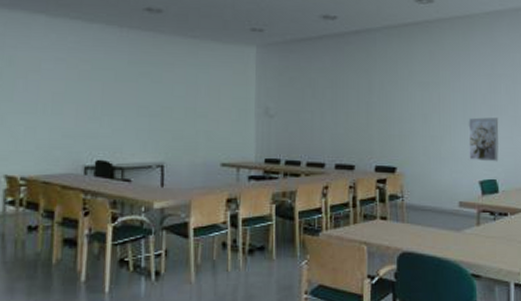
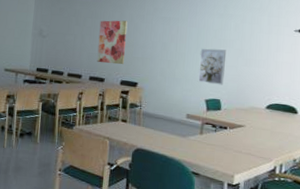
wall art: none [343,89,378,146] -> present [97,20,128,65]

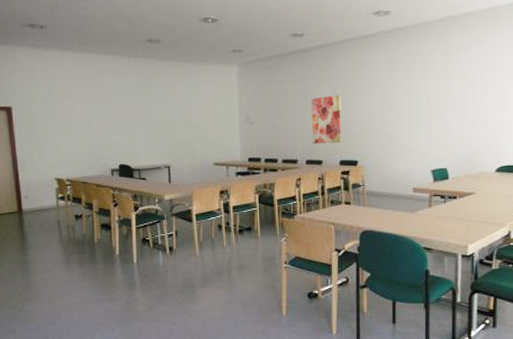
wall art: present [197,48,227,85] -> none [421,114,450,153]

